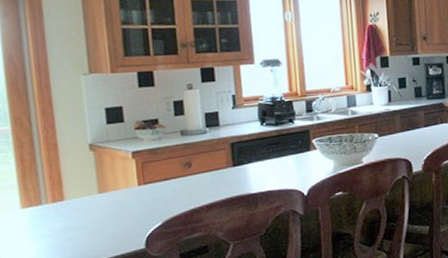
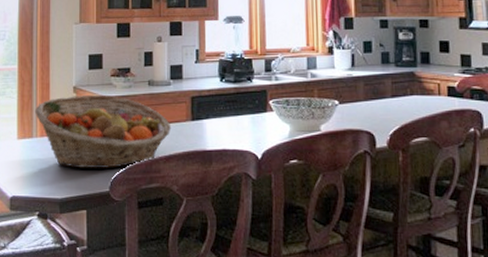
fruit basket: none [40,149,212,231] -> present [34,94,172,168]

